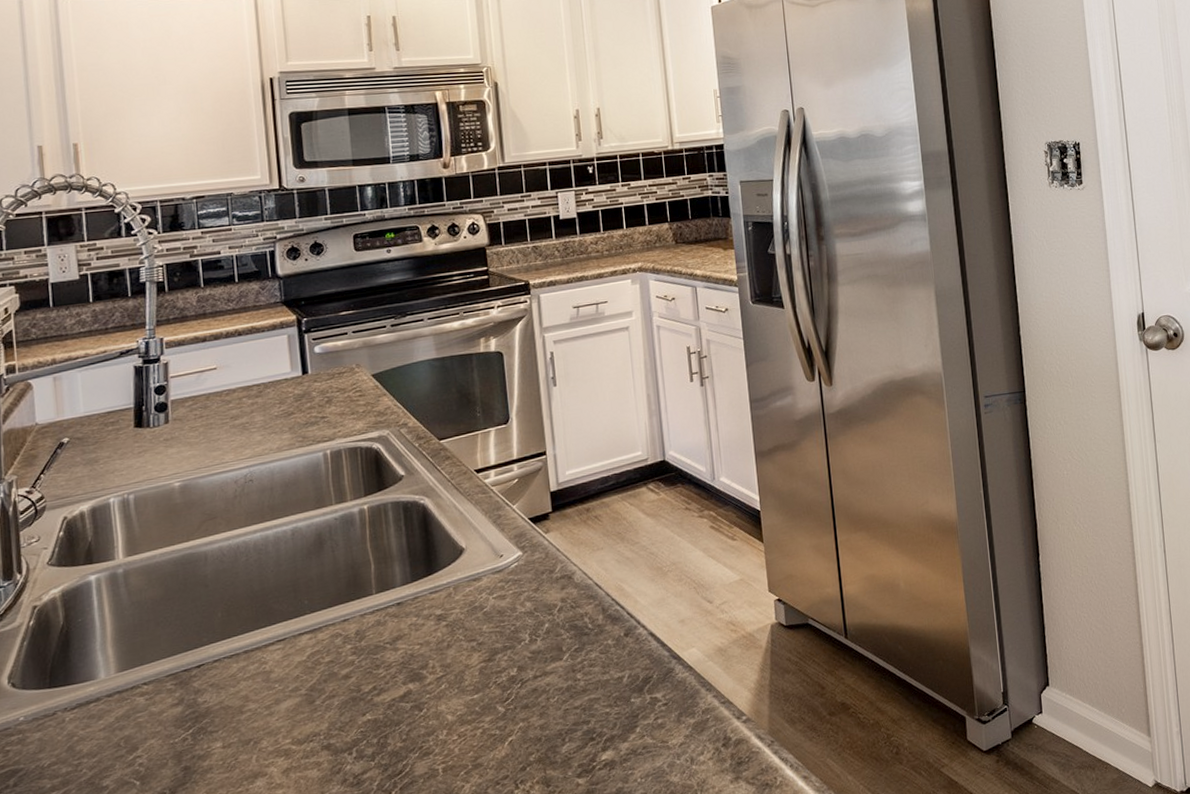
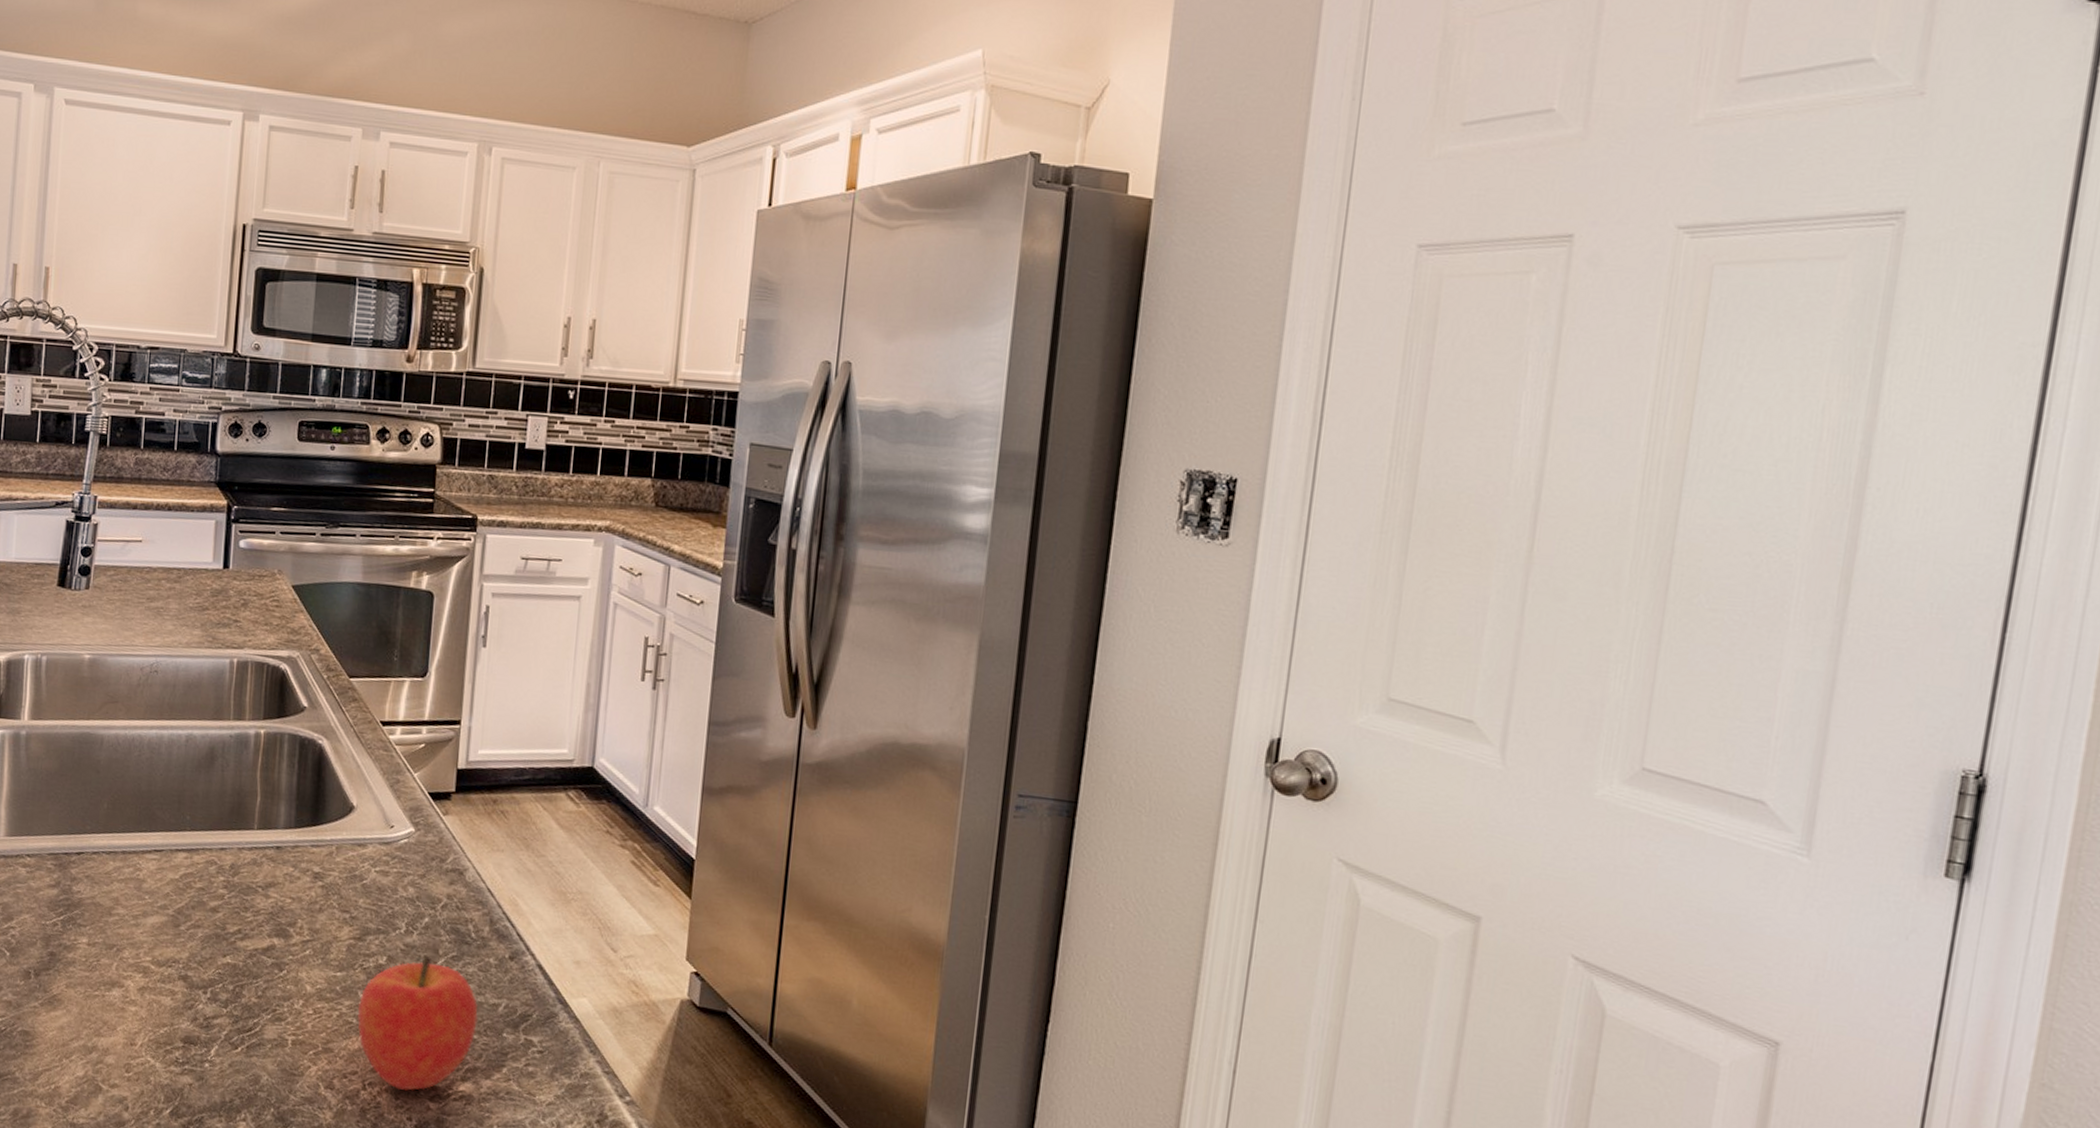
fruit: none [498,656,608,778] -> present [357,956,478,1091]

